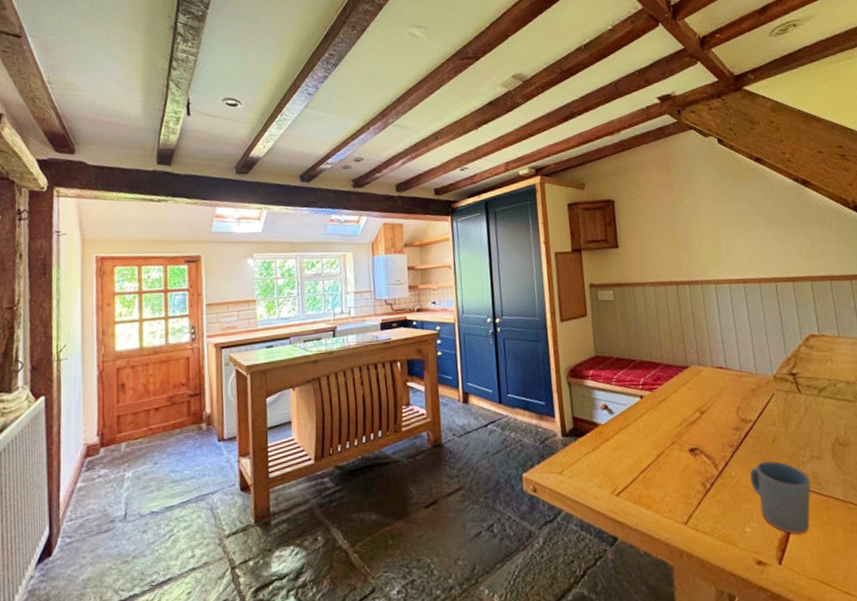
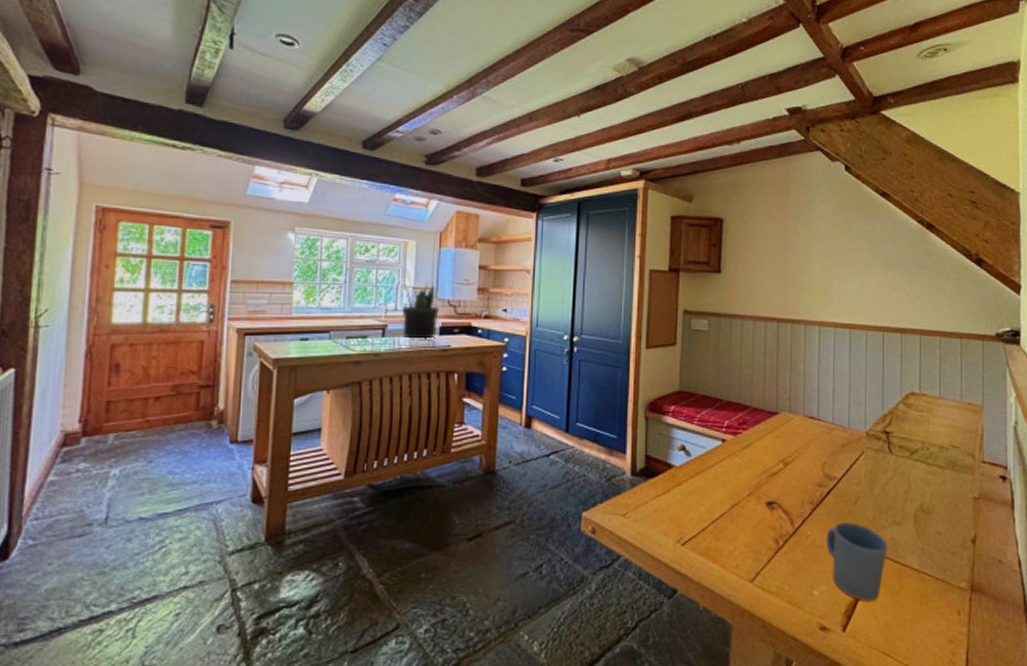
planter: none [346,286,379,337] -> present [402,282,439,339]

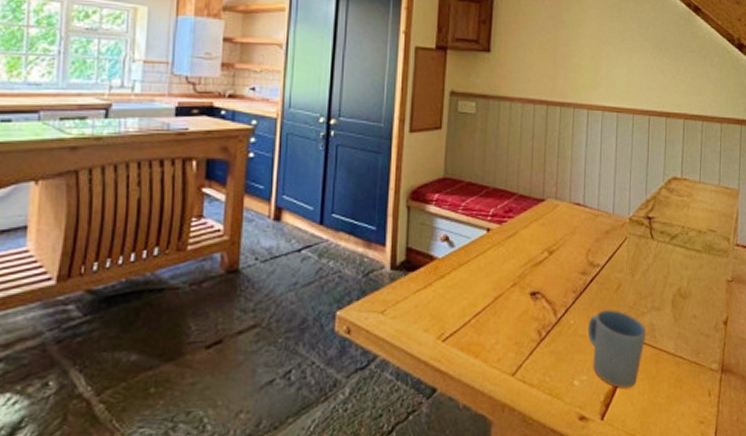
planter: present [402,282,439,339] -> none [129,55,175,121]

